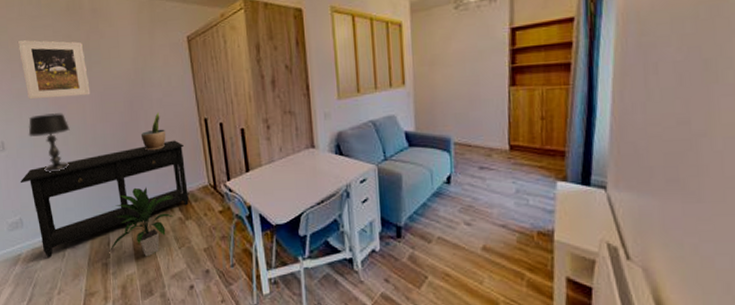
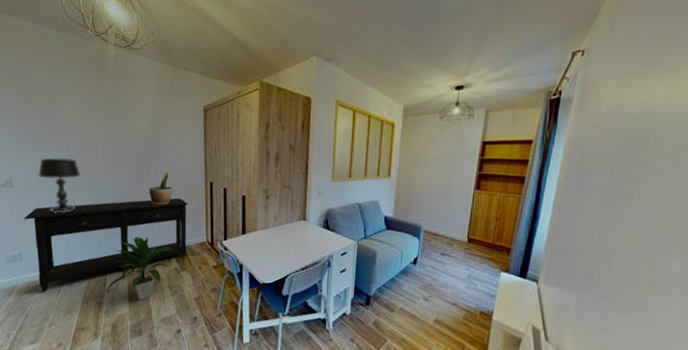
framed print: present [17,40,91,100] -> none [38,85,105,147]

